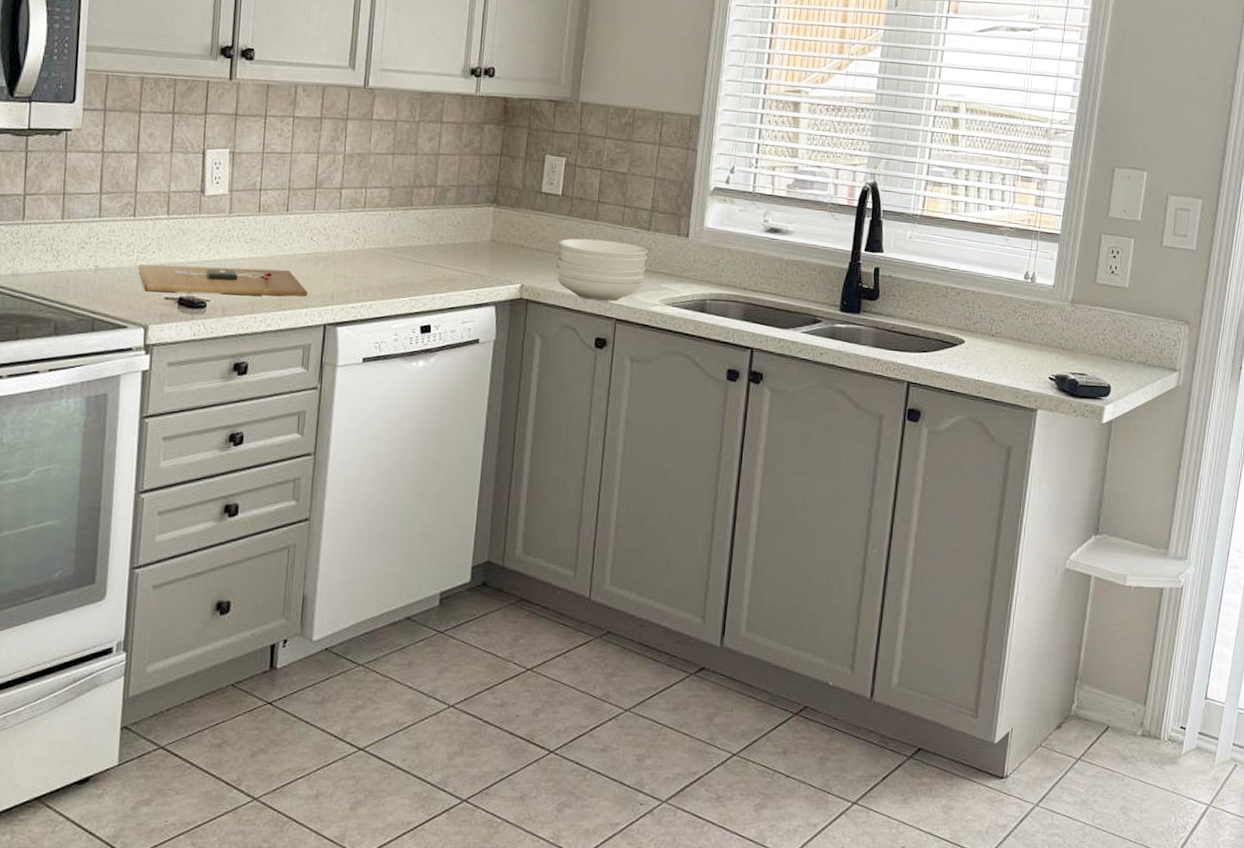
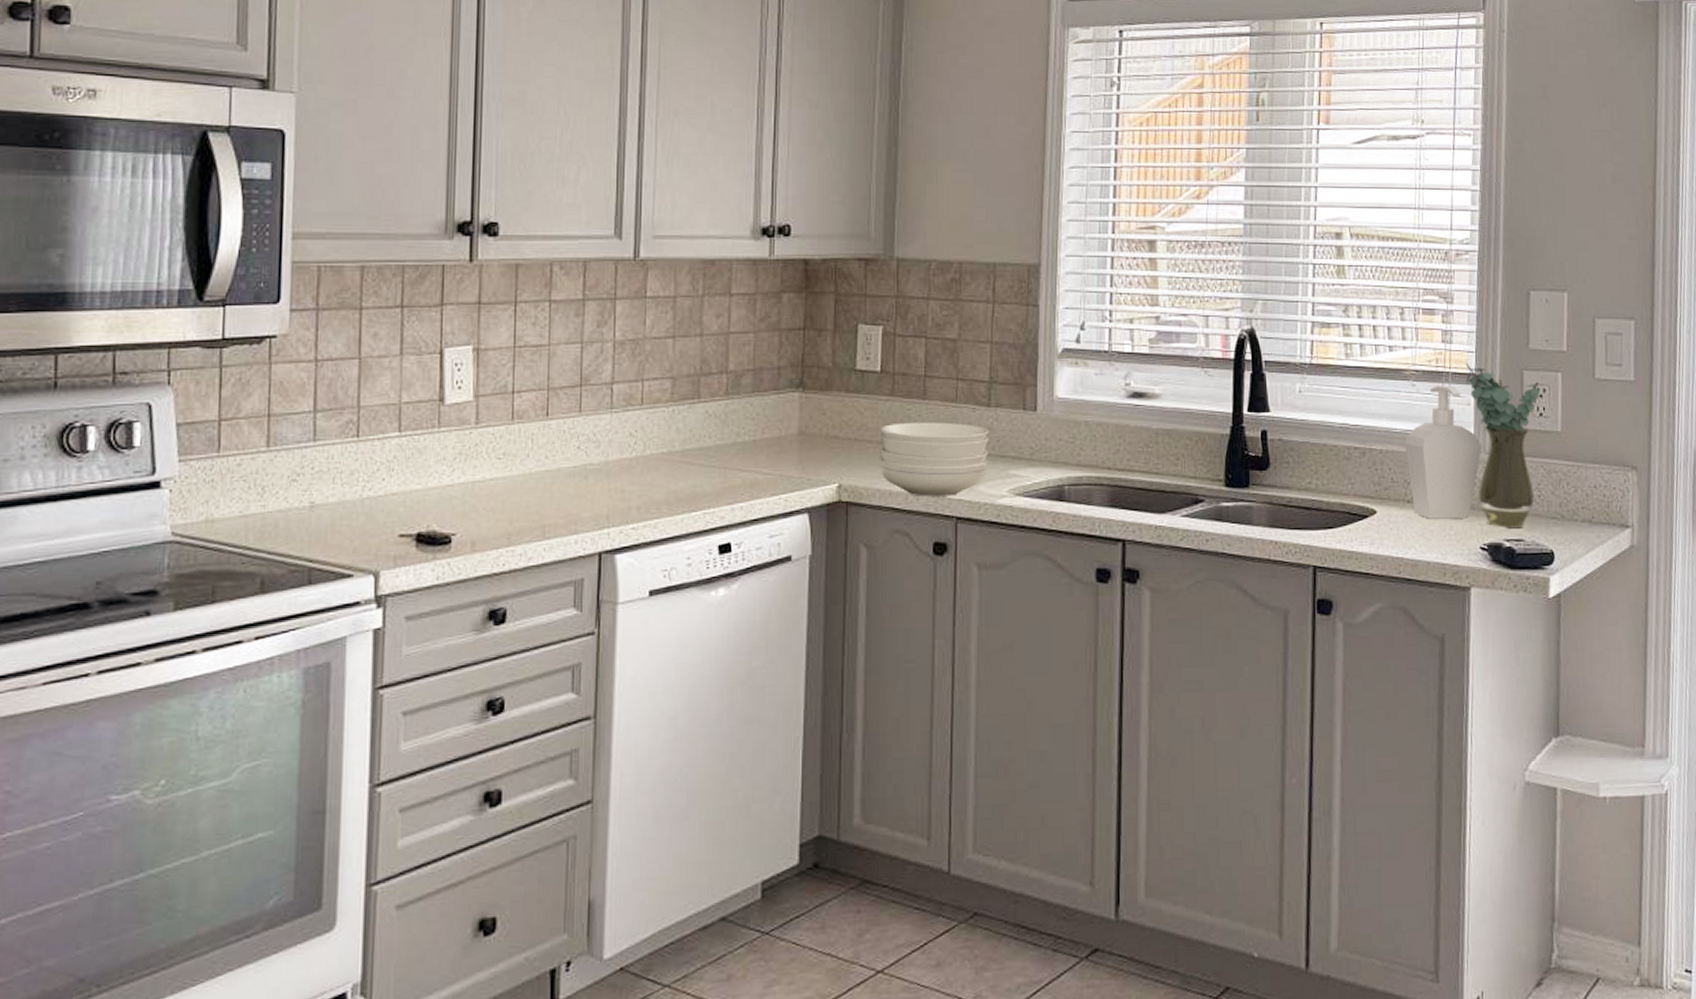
cutting board: present [137,264,308,297] -> none [363,489,578,529]
soap bottle: none [994,242,1060,353] -> present [1404,386,1482,519]
vase: none [1052,224,1114,364] -> present [1465,363,1540,528]

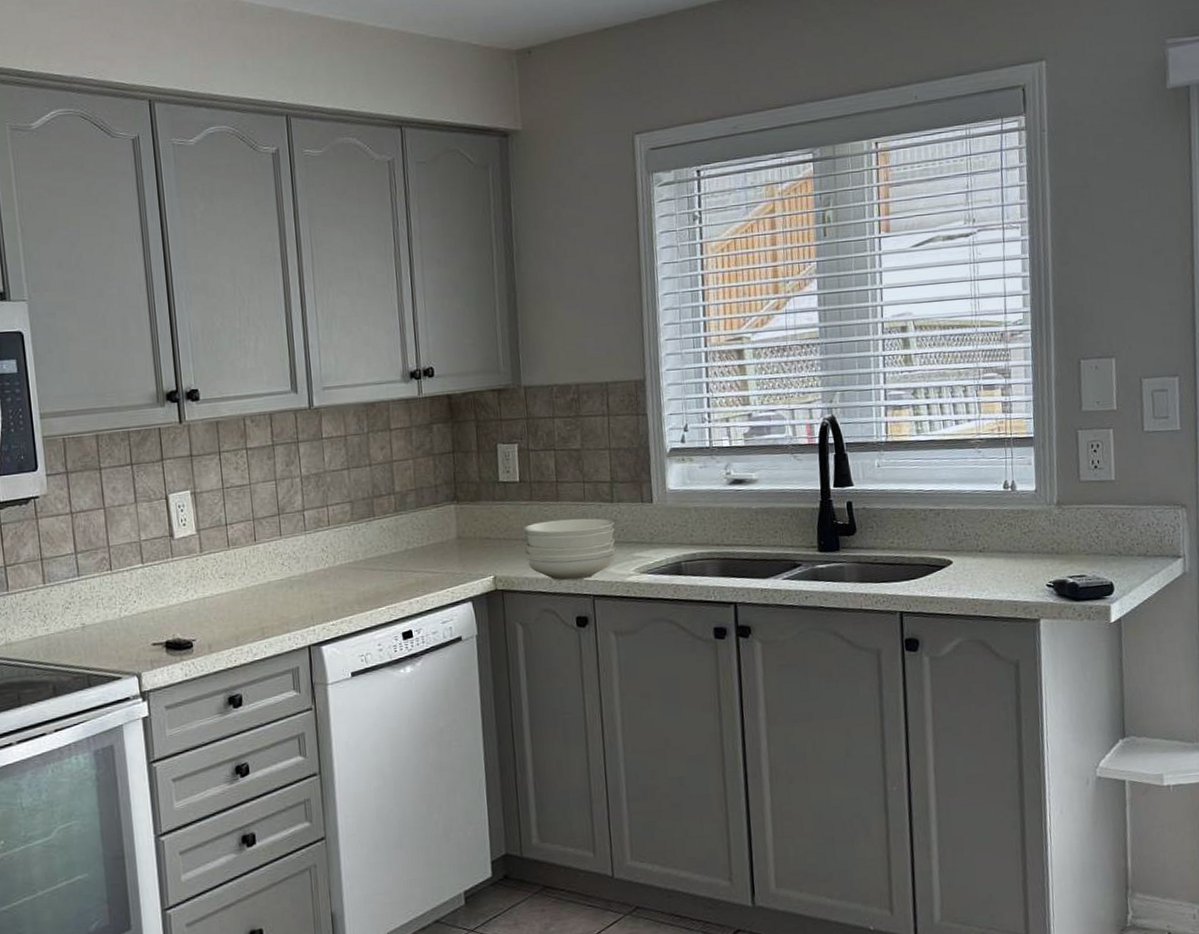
soap bottle: present [1404,386,1482,519] -> none [974,449,1044,565]
vase: present [1465,363,1540,528] -> none [1024,428,1094,567]

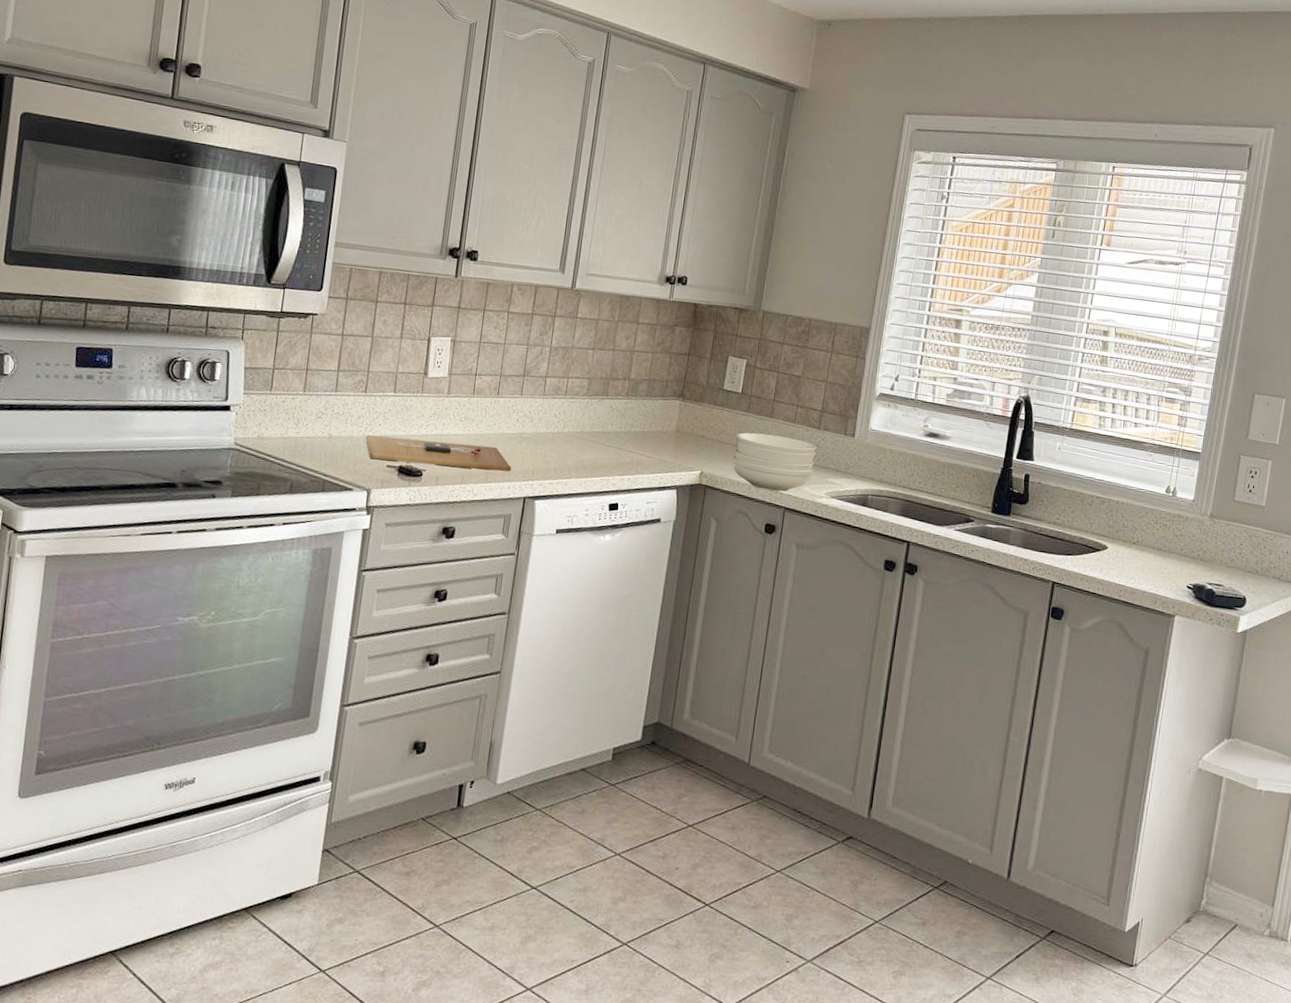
cutting board: none [122,599,288,641] -> present [365,435,512,472]

